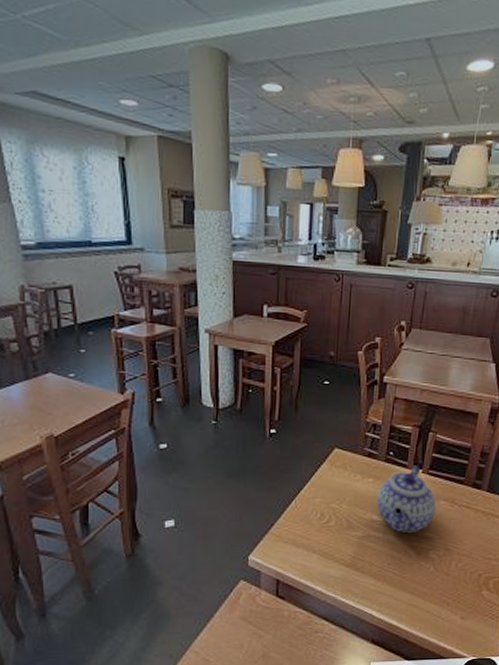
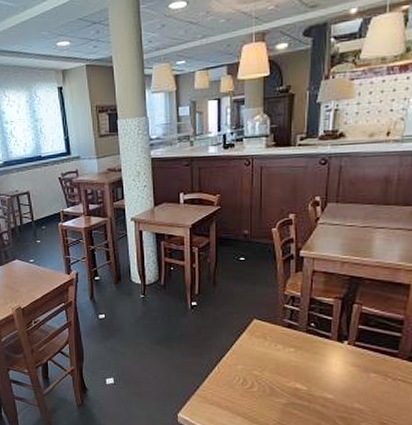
teapot: present [377,465,437,532] -> none [300,337,367,403]

